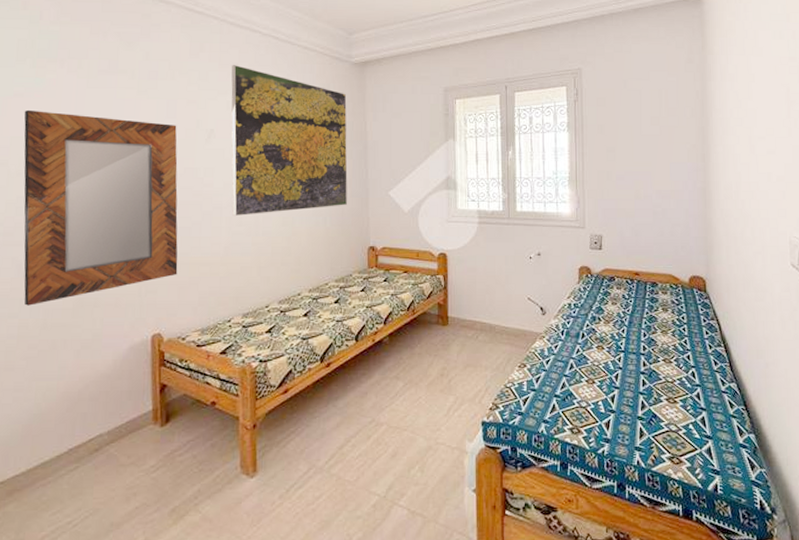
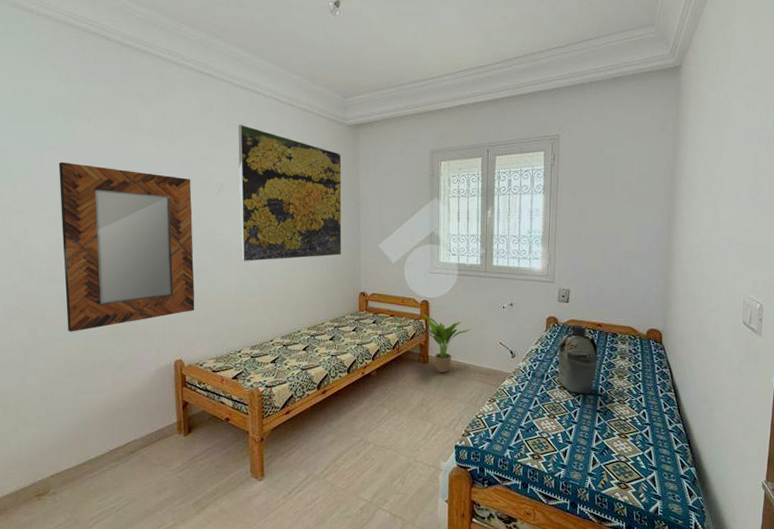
potted plant: none [438,267,494,337] -> present [421,312,470,373]
military canteen: none [592,274,638,354] -> present [557,325,598,395]

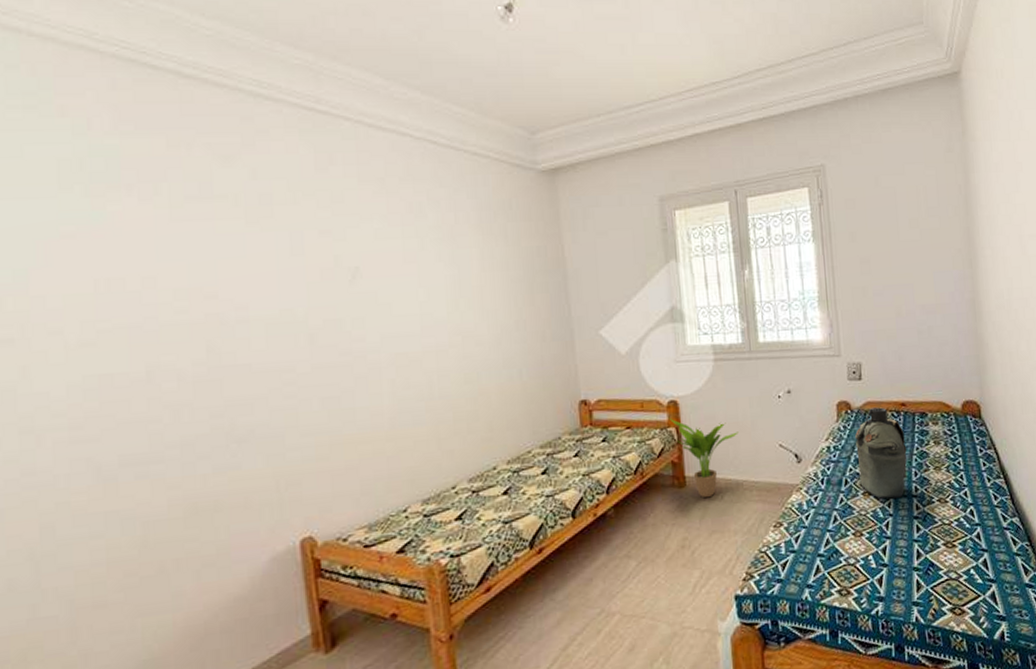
home mirror: present [58,161,195,332] -> none [79,255,328,521]
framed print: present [237,125,342,262] -> none [375,180,547,378]

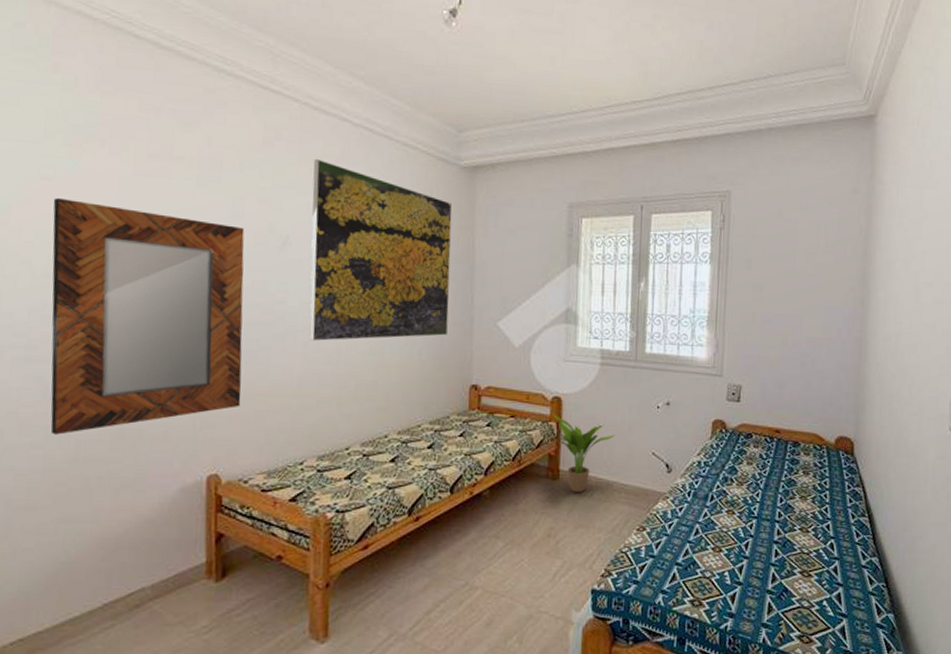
home mirror: none [79,255,328,521] -> present [50,197,245,435]
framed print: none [375,180,547,378] -> present [309,159,453,342]
military canteen: present [854,407,907,499] -> none [725,430,776,521]

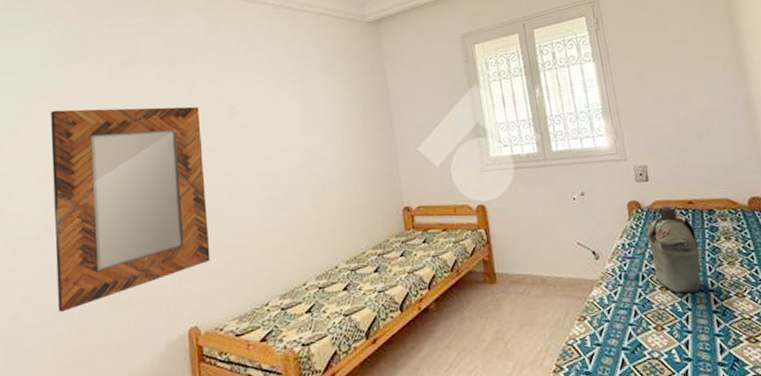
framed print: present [309,159,453,342] -> none [247,39,376,193]
potted plant: present [551,412,615,493] -> none [478,220,540,293]
military canteen: none [725,430,776,521] -> present [646,206,701,294]

